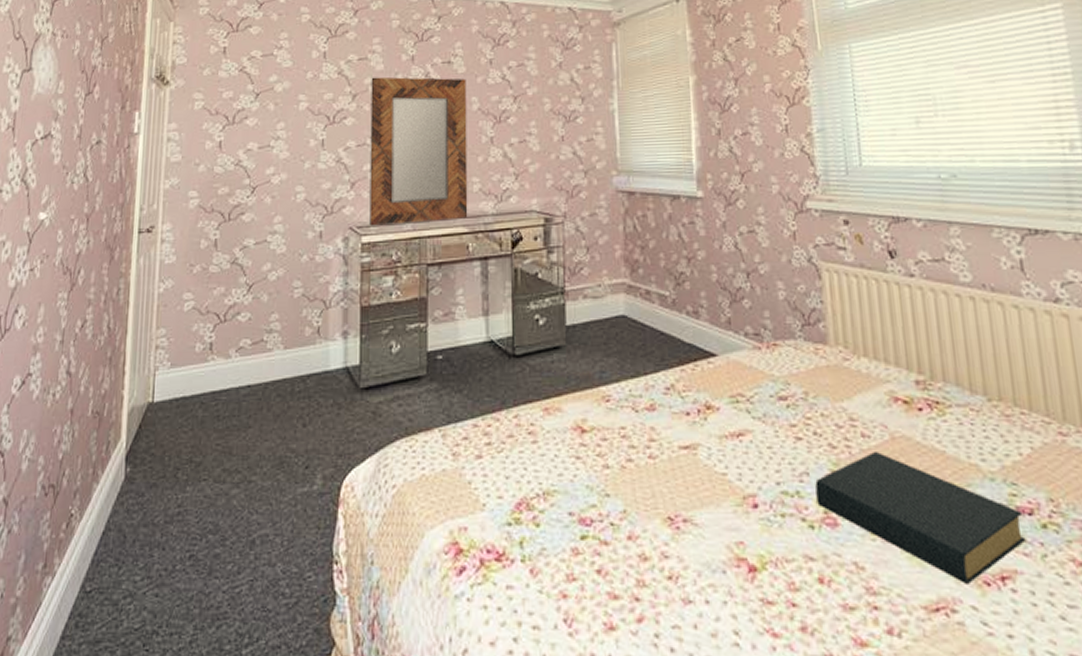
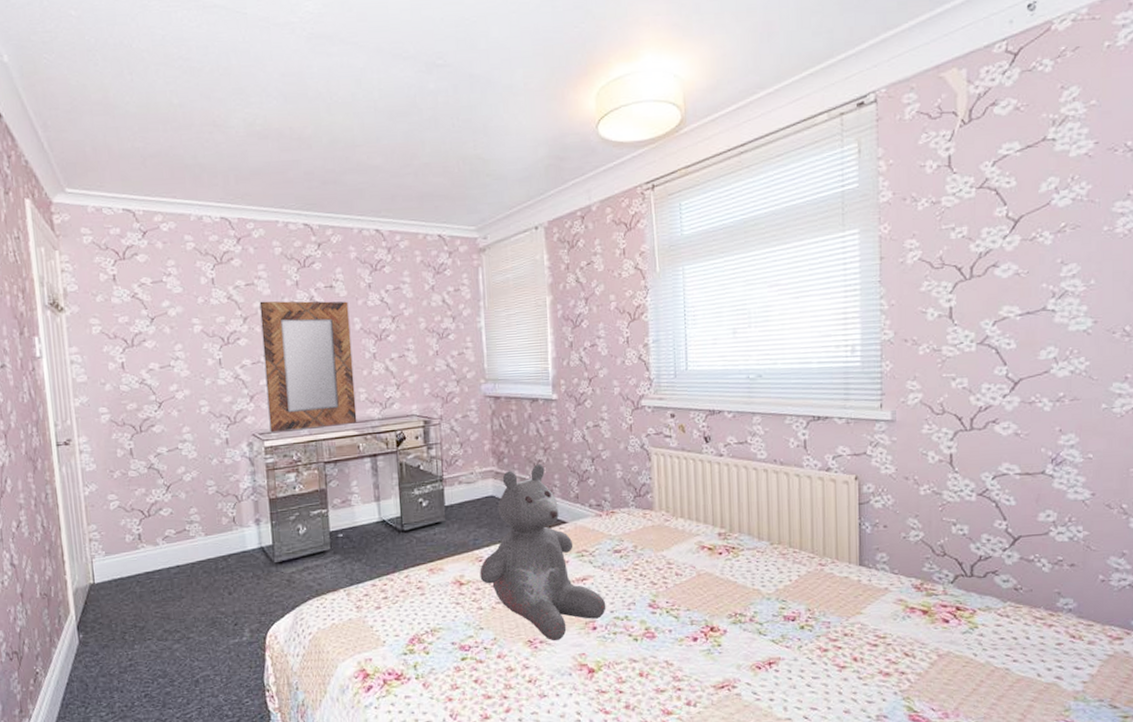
teddy bear: none [606,277,771,521] -> present [480,464,606,641]
hardback book: present [815,450,1026,584] -> none [640,584,789,669]

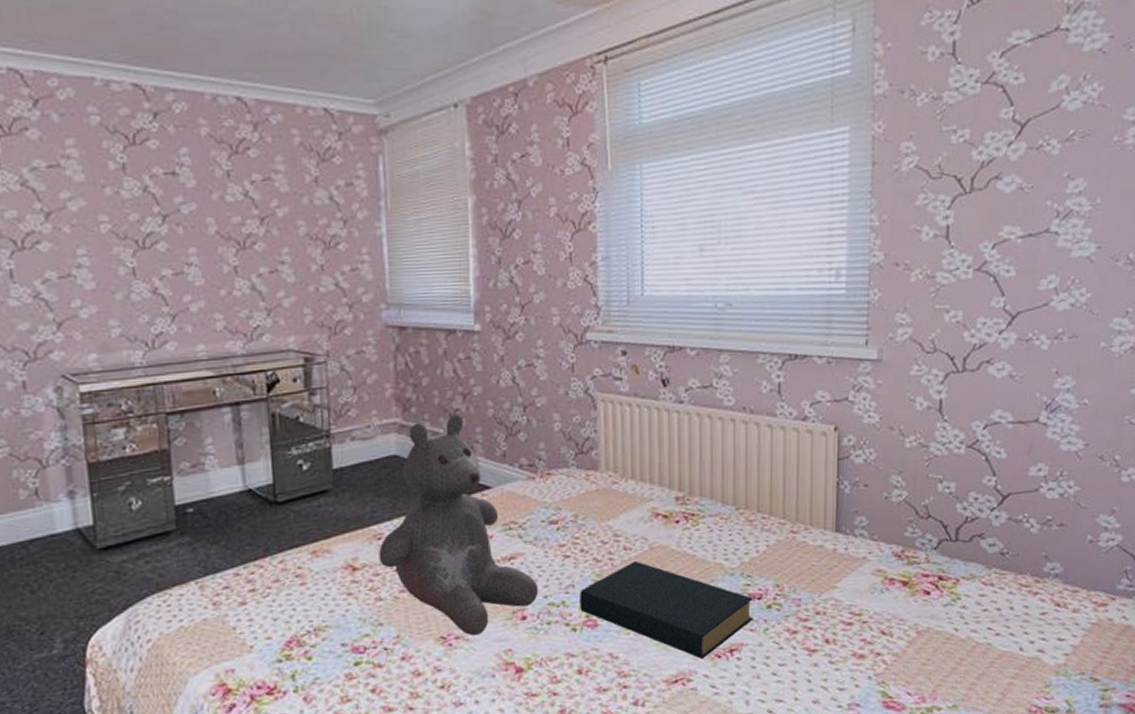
home mirror: present [259,301,357,433] -> none [68,190,212,373]
hardback book: none [640,584,789,669] -> present [580,560,754,659]

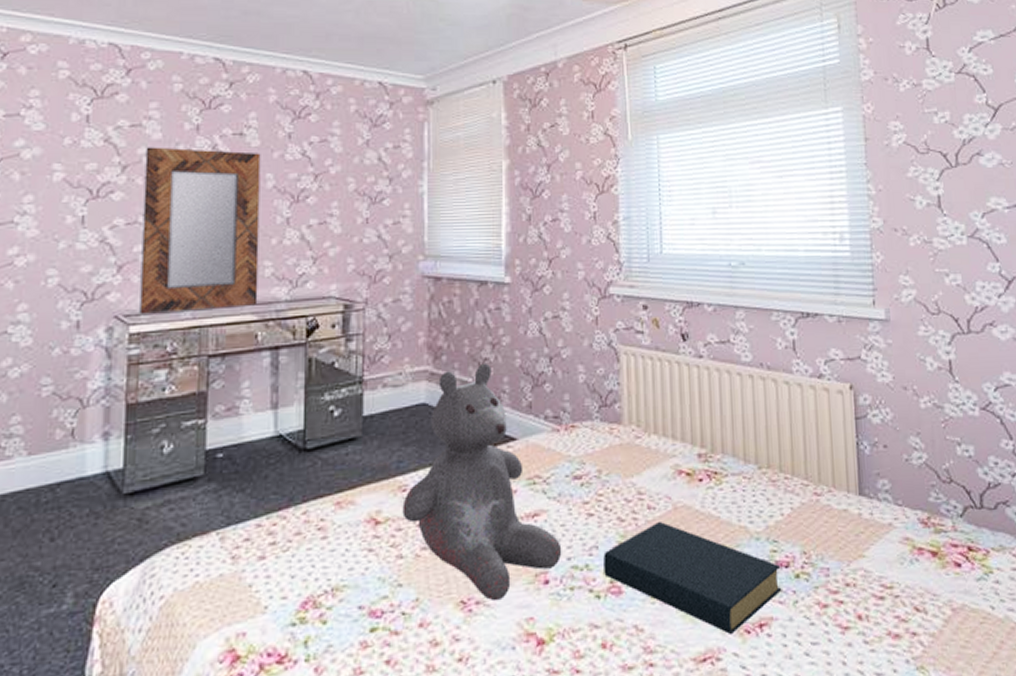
home mirror: none [68,190,212,373] -> present [139,147,261,314]

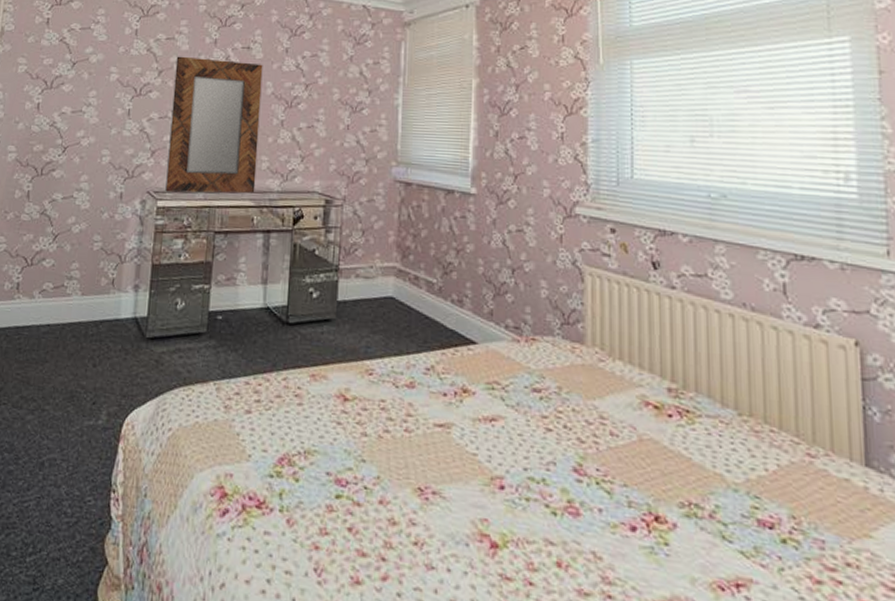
teddy bear: present [402,363,562,602] -> none [368,266,519,496]
hardback book: present [603,521,782,634] -> none [561,449,765,586]

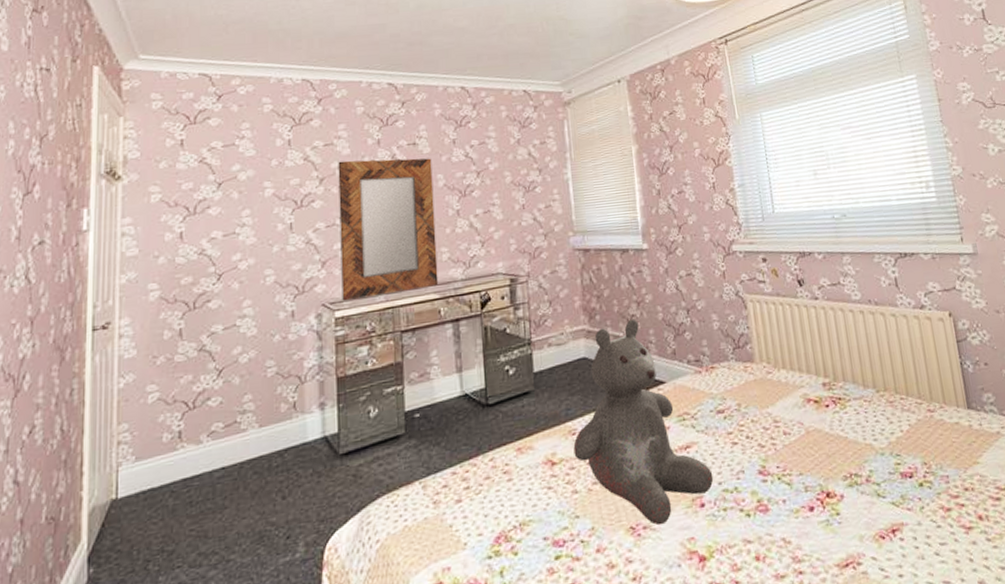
teddy bear: none [368,266,519,496] -> present [573,318,714,526]

